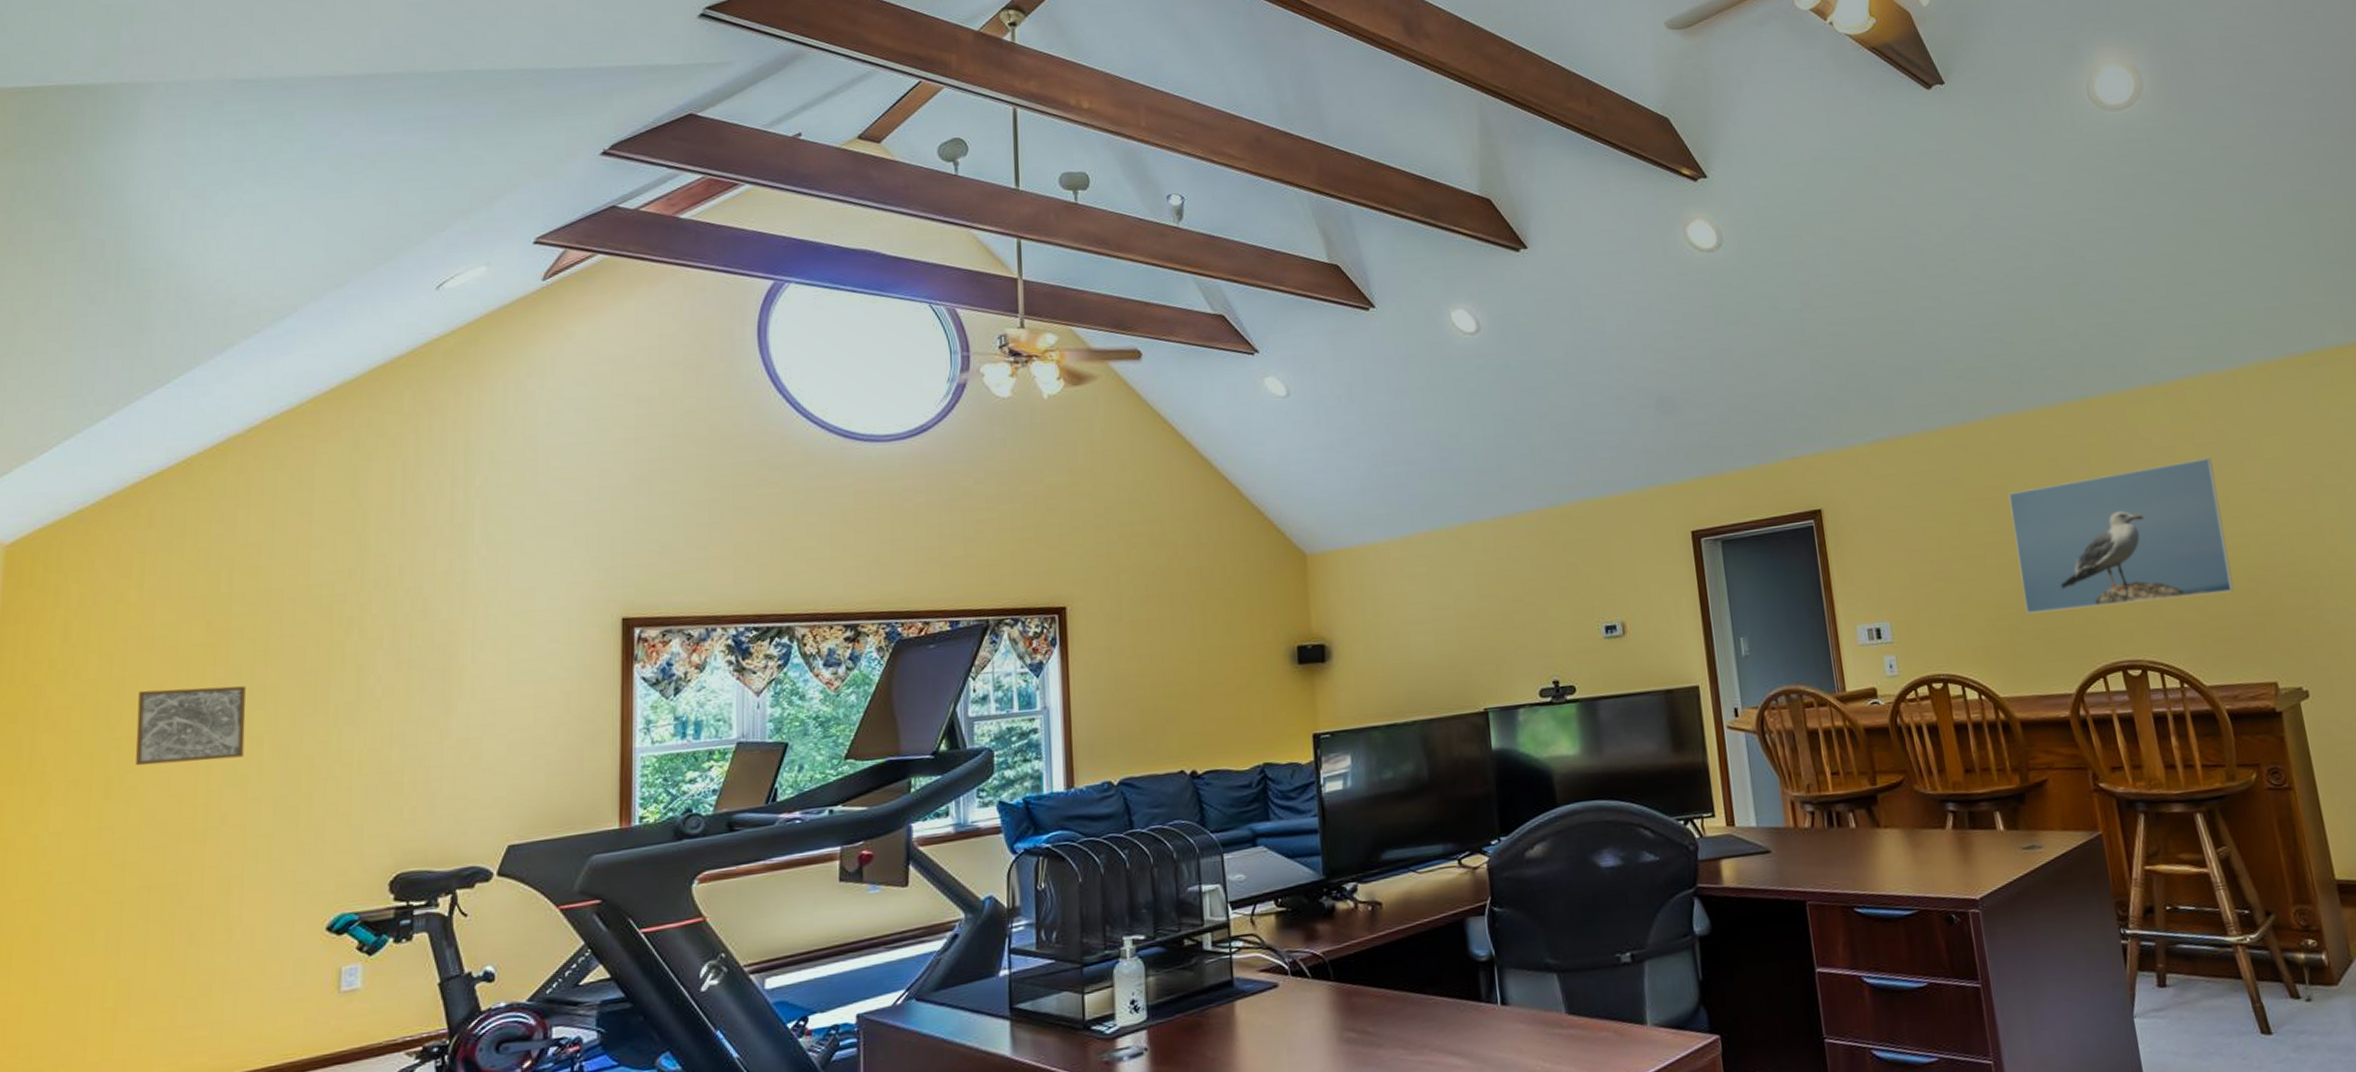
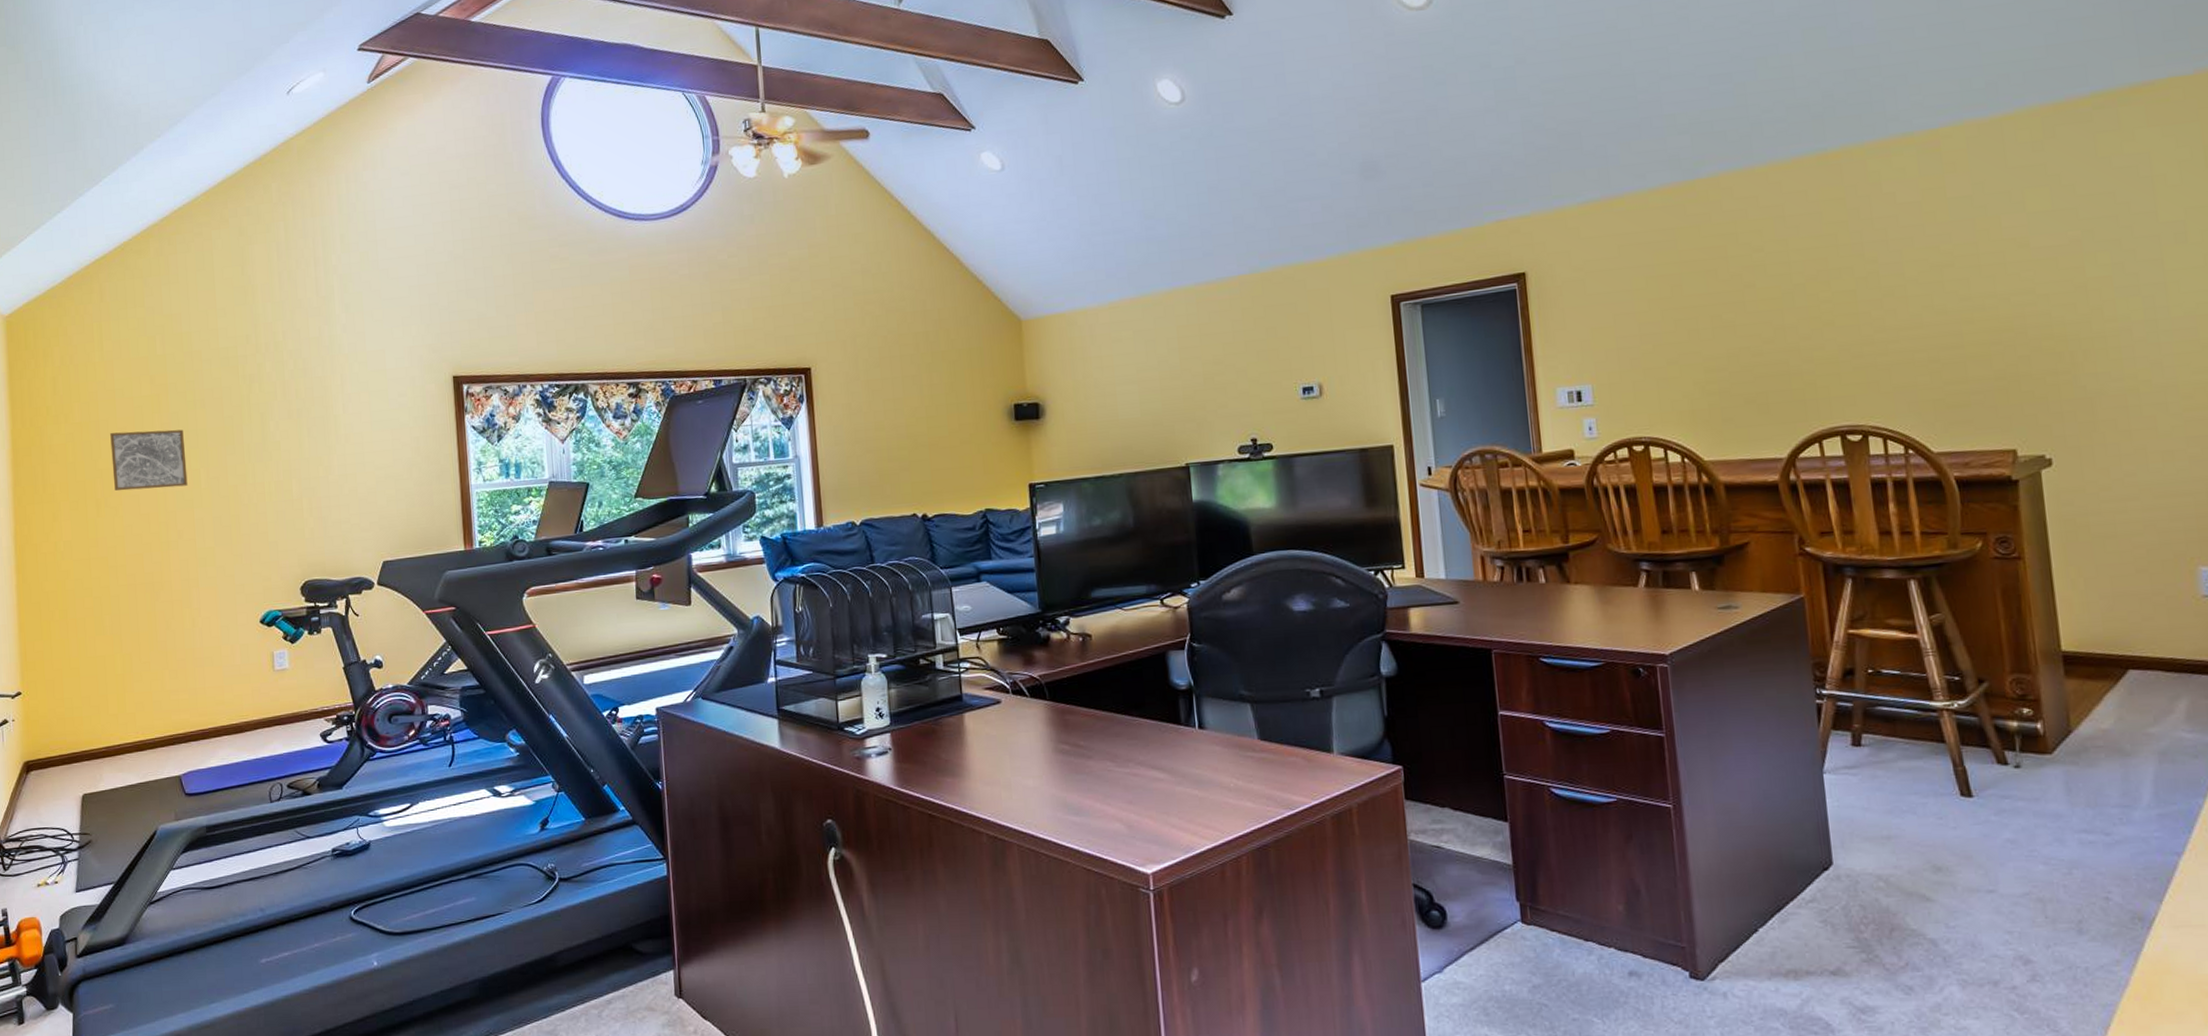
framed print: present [2008,457,2235,614] -> none [1728,212,1977,378]

